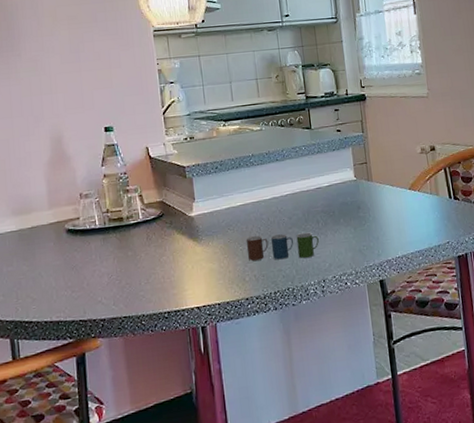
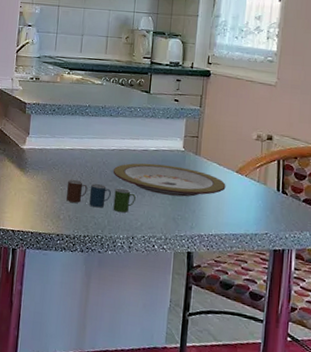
plate: none [290,196,403,230] -> present [112,163,226,197]

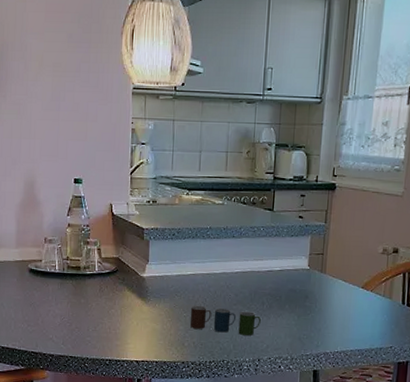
plate: present [112,163,226,197] -> none [237,284,352,316]

